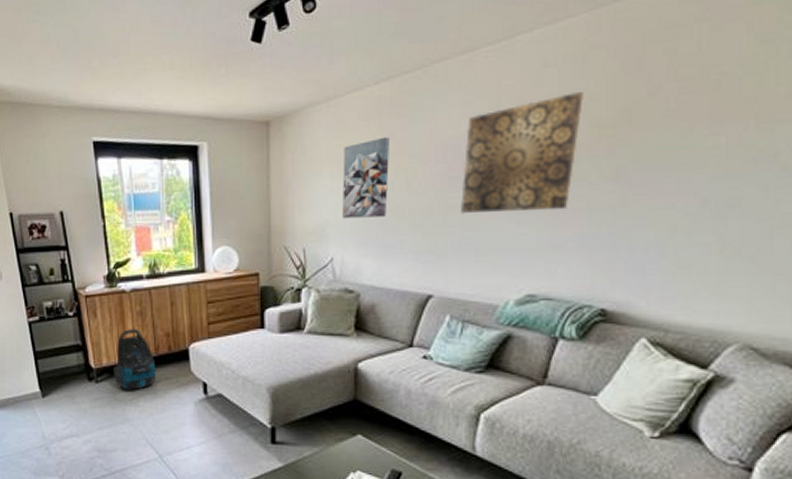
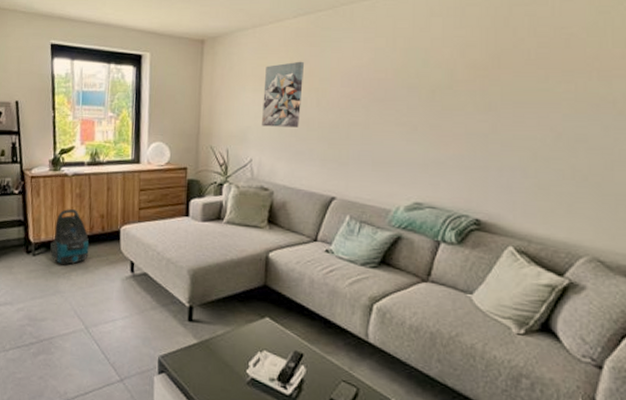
wall art: present [461,92,583,215] -> none [361,39,462,133]

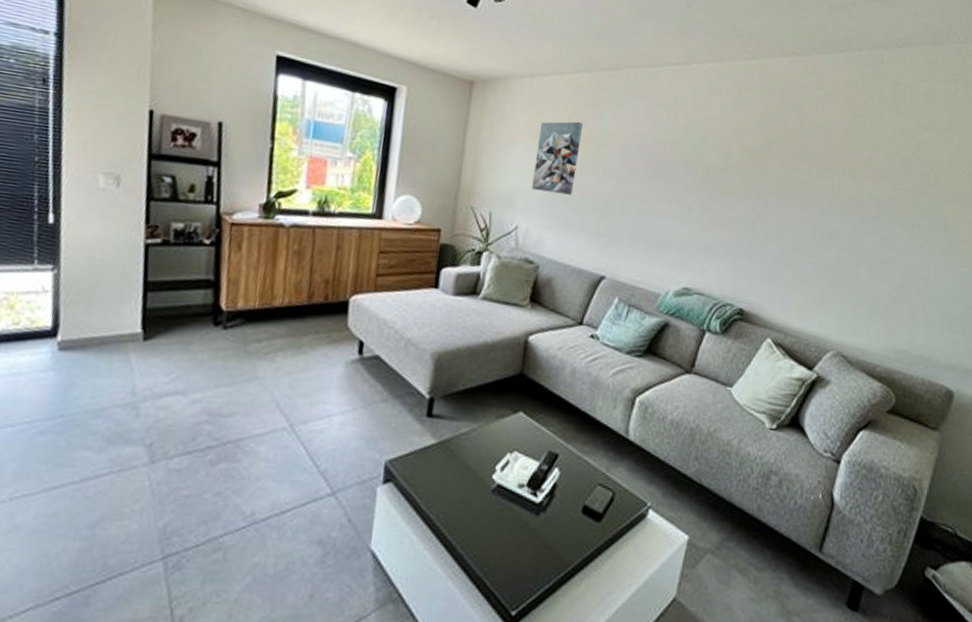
vacuum cleaner: present [50,209,89,265] -> none [249,269,306,343]

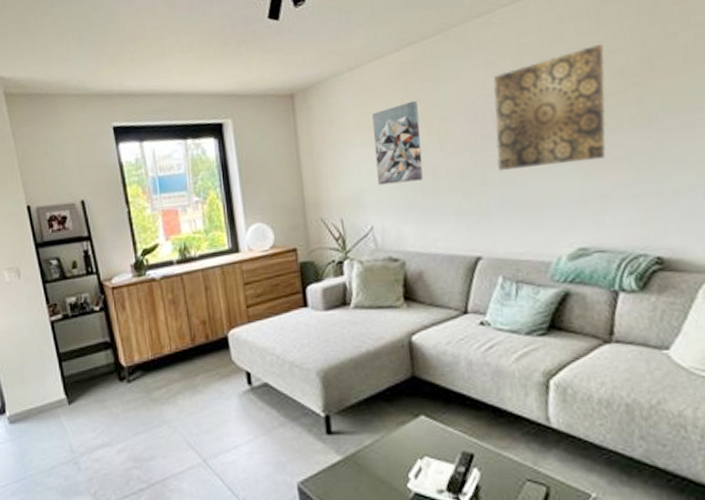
wall art: none [637,120,738,217] -> present [493,44,607,172]

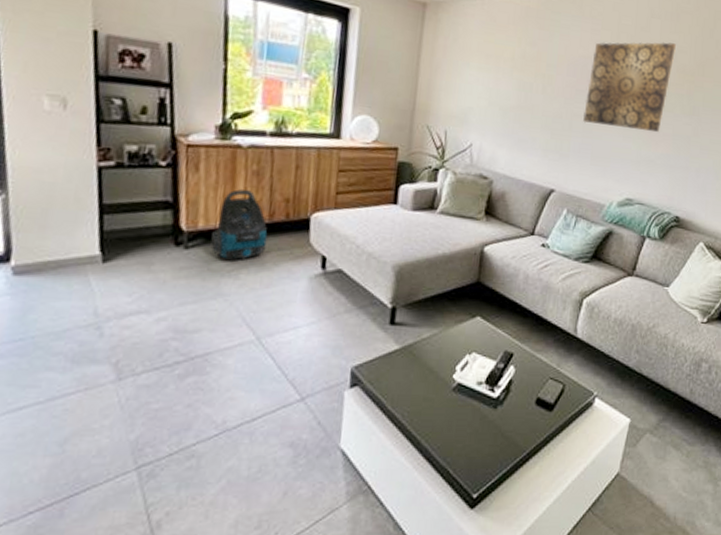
vacuum cleaner: none [147,319,194,388] -> present [210,189,268,260]
wall art: present [372,100,423,185] -> none [485,42,532,114]

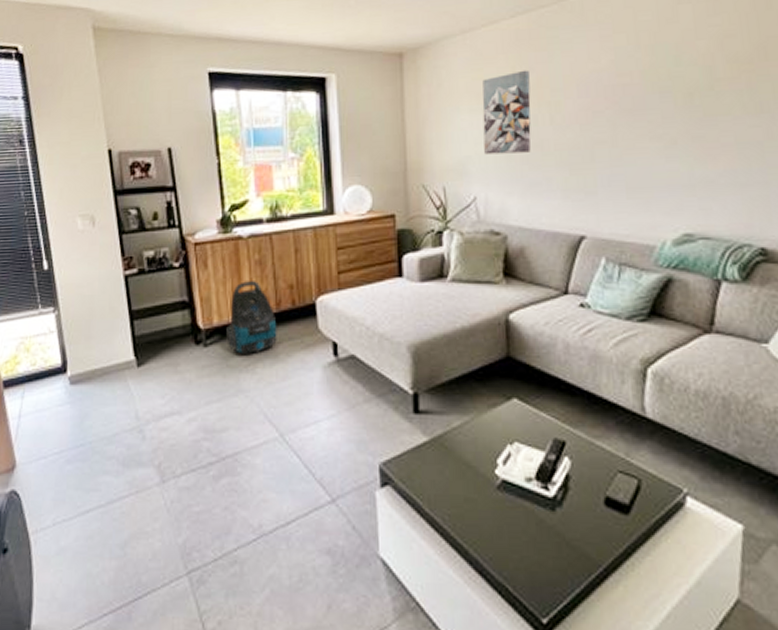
wall art: none [485,42,532,114] -> present [482,70,531,155]
wall art: present [583,41,676,133] -> none [606,28,721,150]

